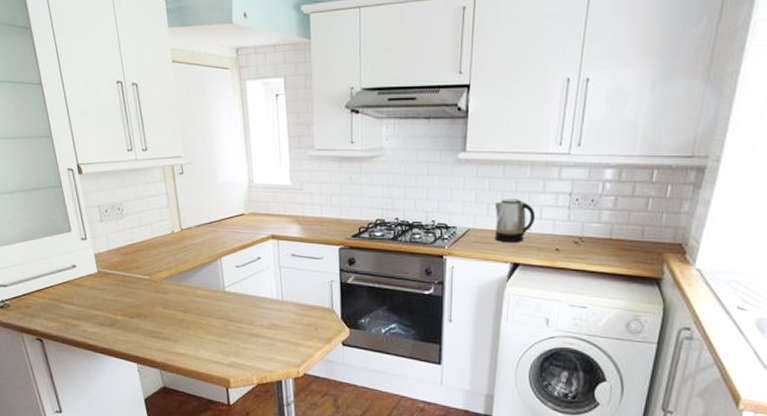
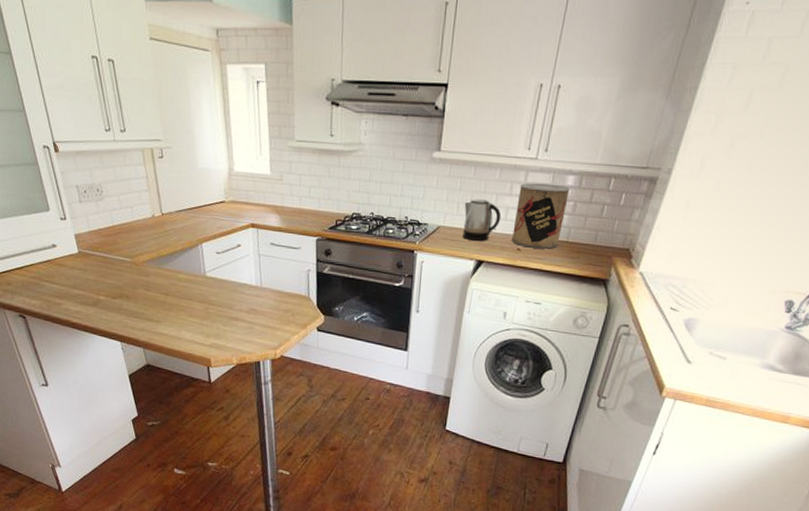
tin can: none [548,179,610,248] -> present [511,183,571,249]

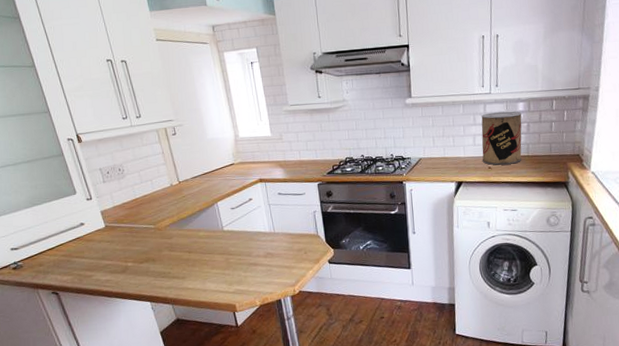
kettle: present [463,199,501,241] -> none [439,131,471,166]

